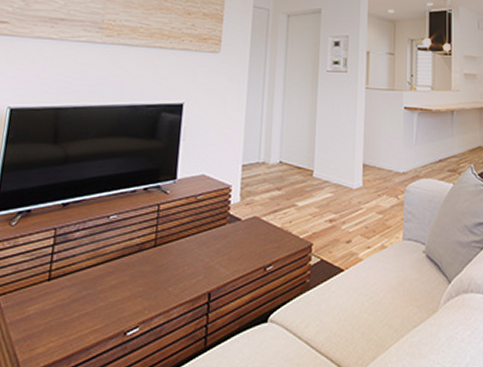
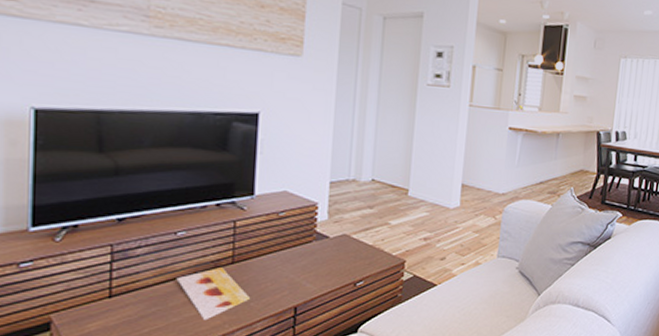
painting: none [105,251,170,306] -> present [176,267,251,321]

